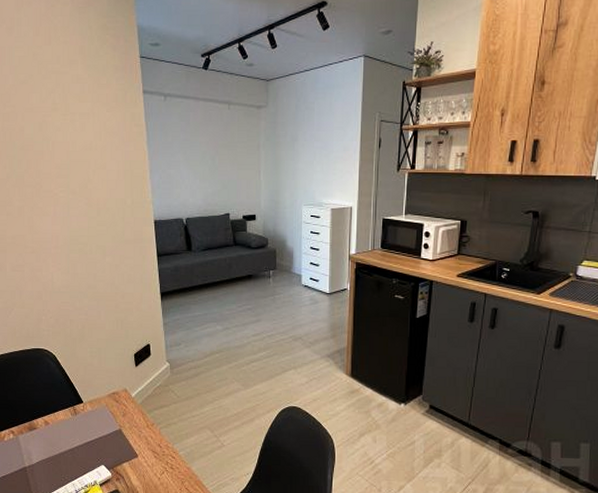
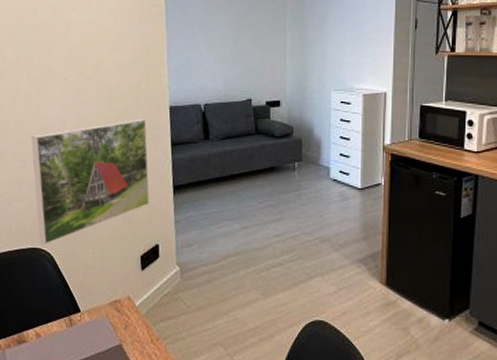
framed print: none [27,232,140,345] -> present [31,119,150,244]

